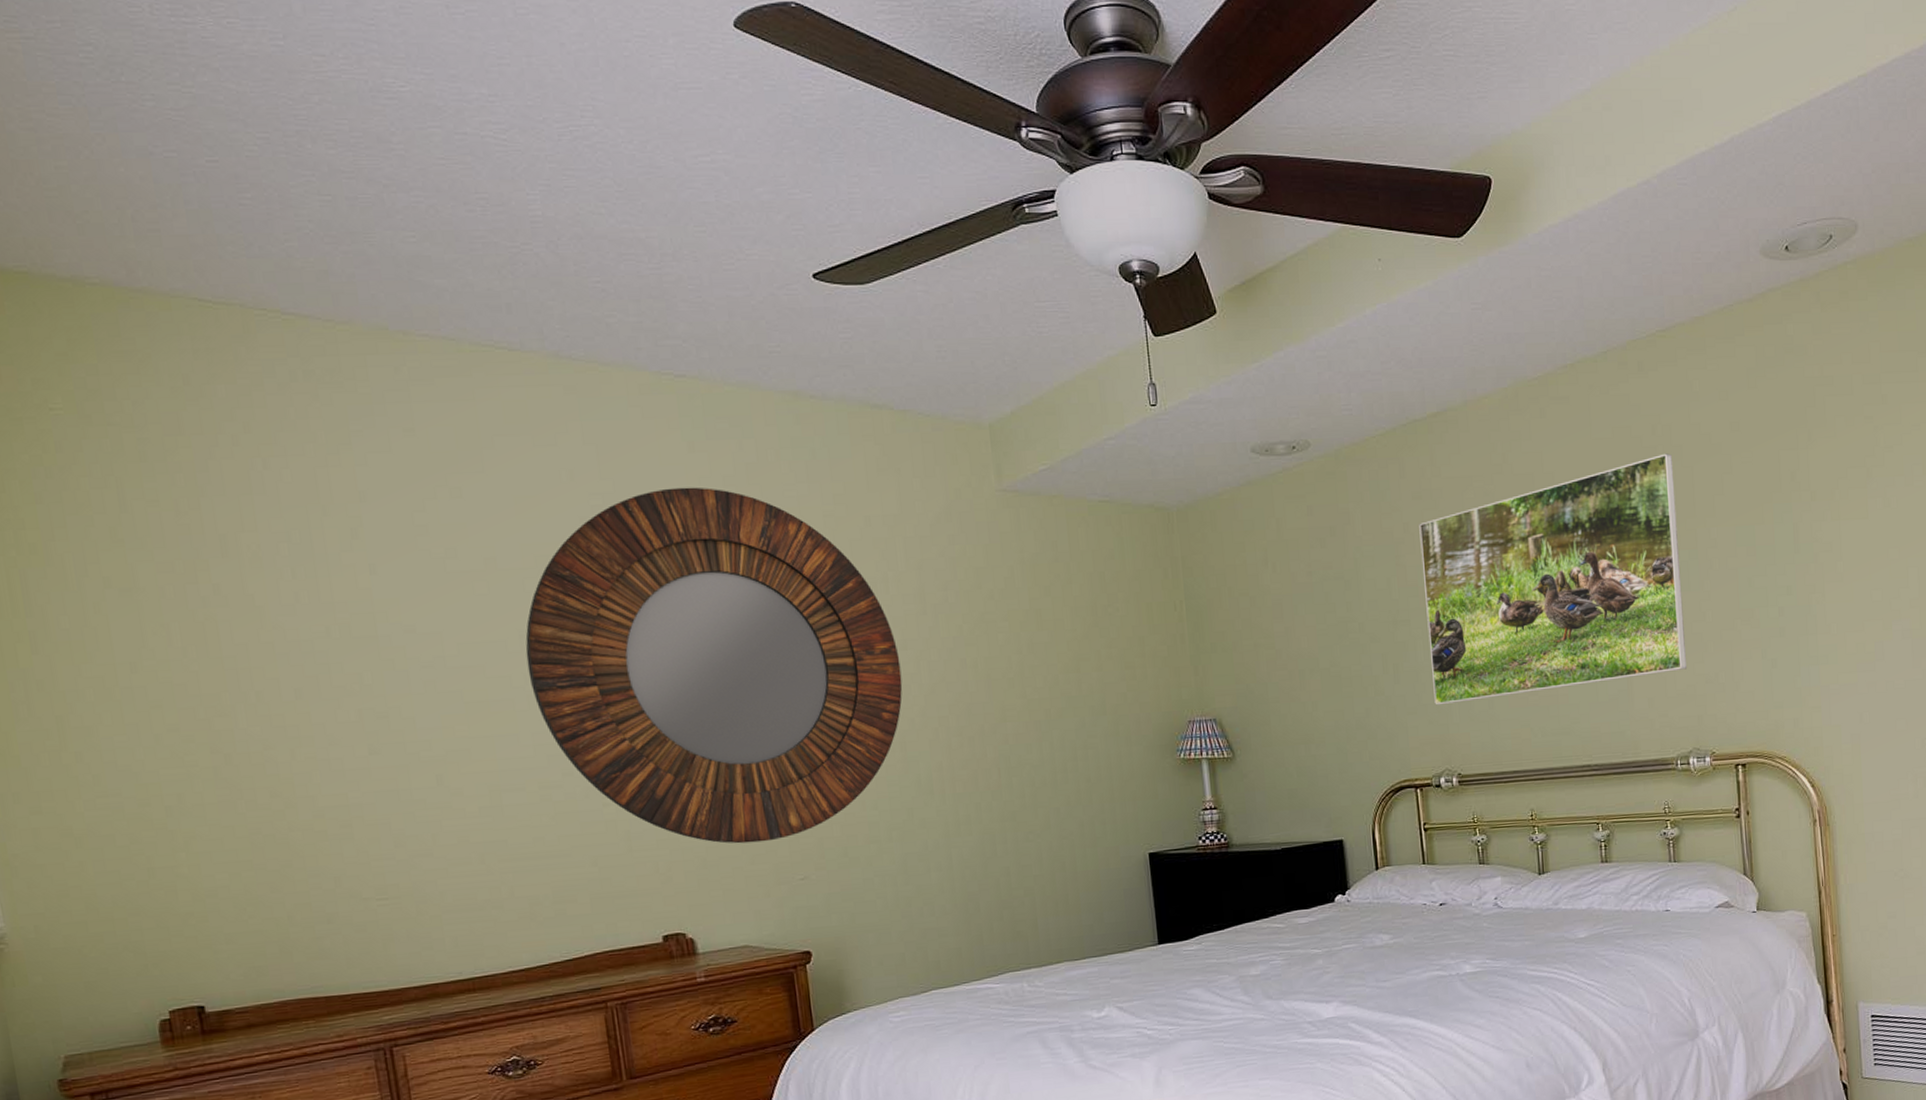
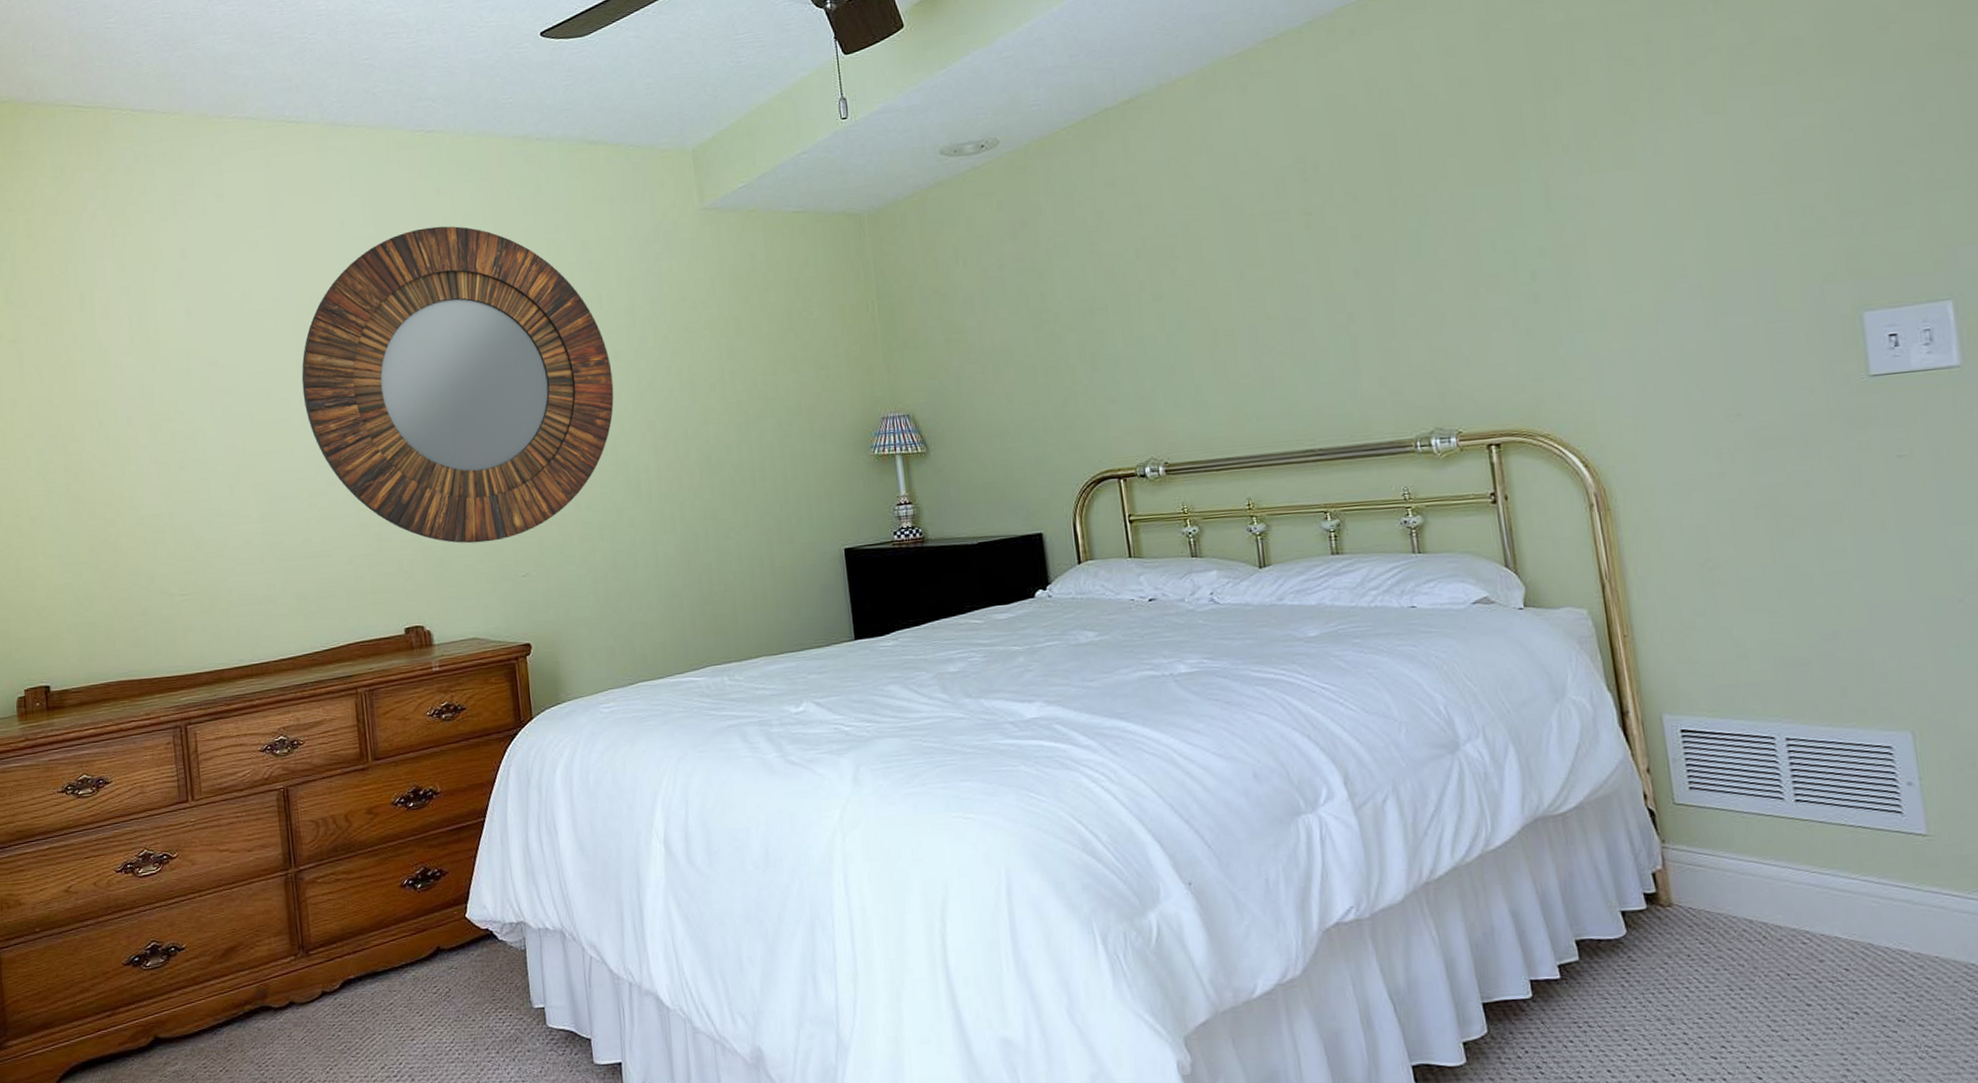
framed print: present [1419,453,1688,706] -> none [1114,118,1423,393]

